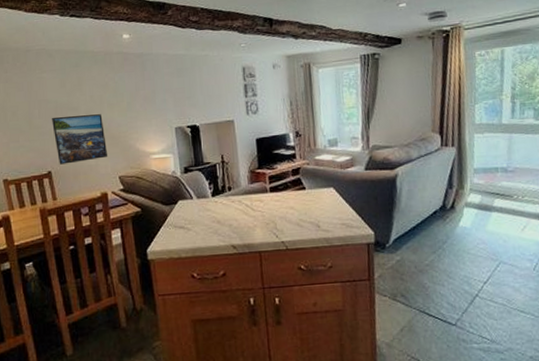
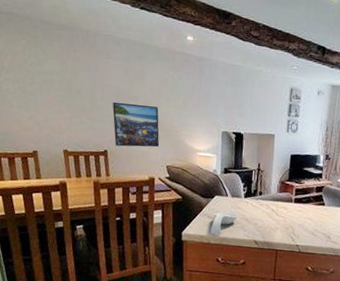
spoon rest: none [179,216,207,247] -> present [210,212,237,235]

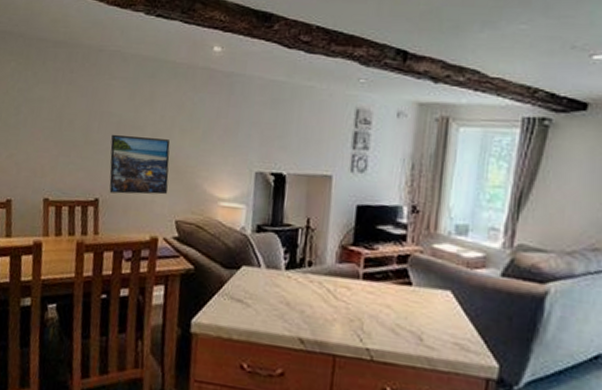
spoon rest: present [210,212,237,235] -> none [233,290,274,327]

